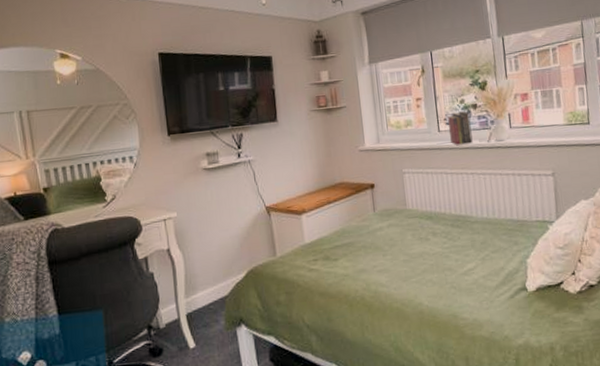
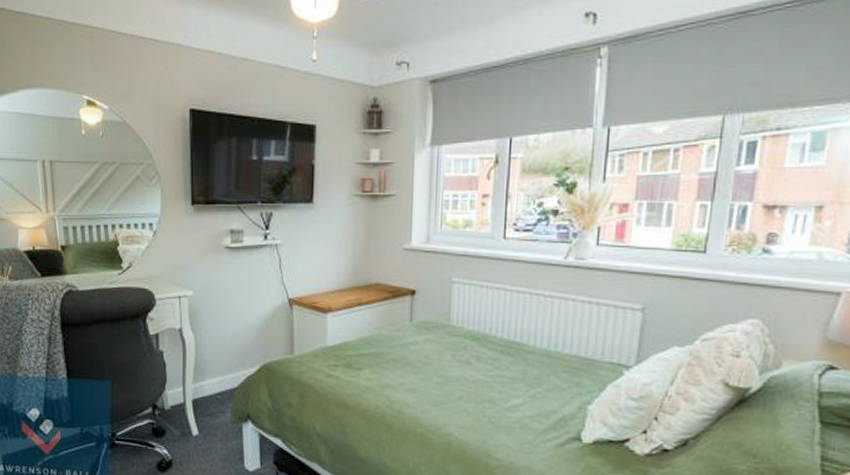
books: present [447,111,473,146] -> none [517,217,547,259]

